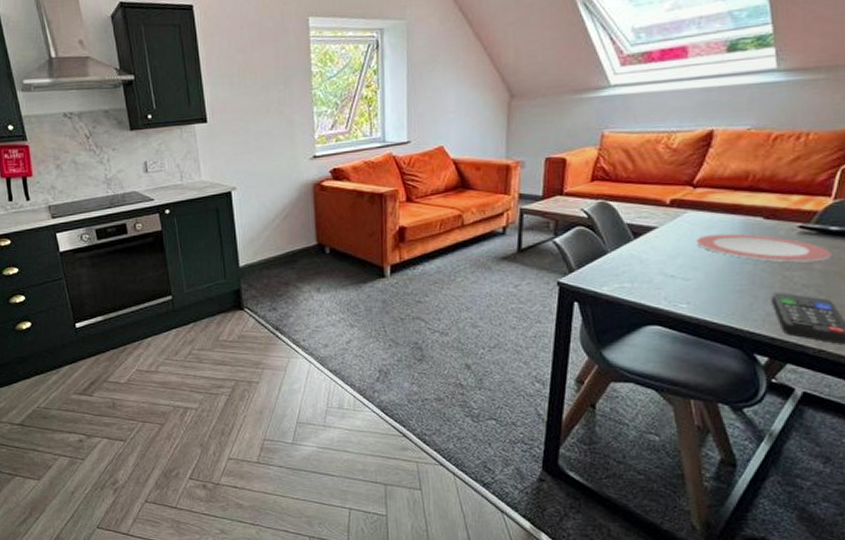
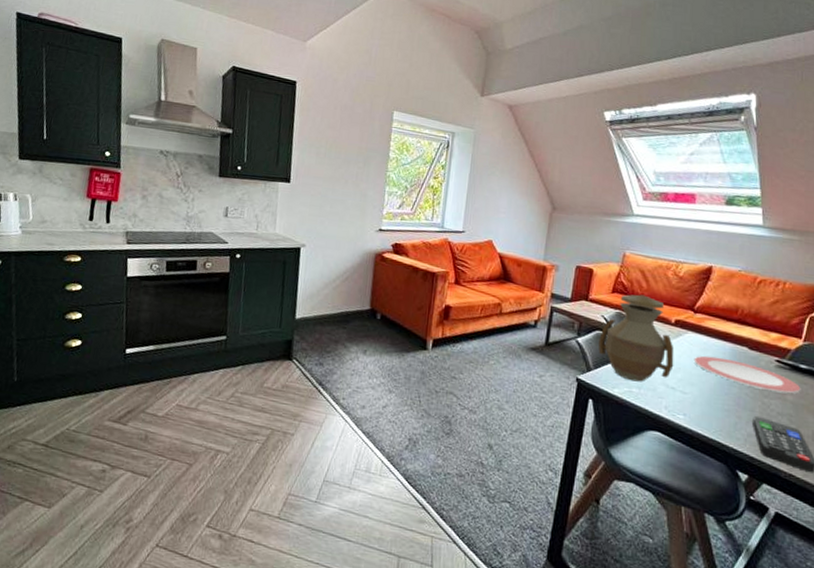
vase: none [580,177,672,276] -> present [598,294,674,382]

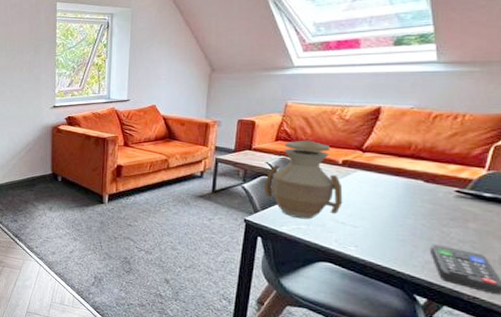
plate: present [693,355,801,394] -> none [364,191,485,222]

